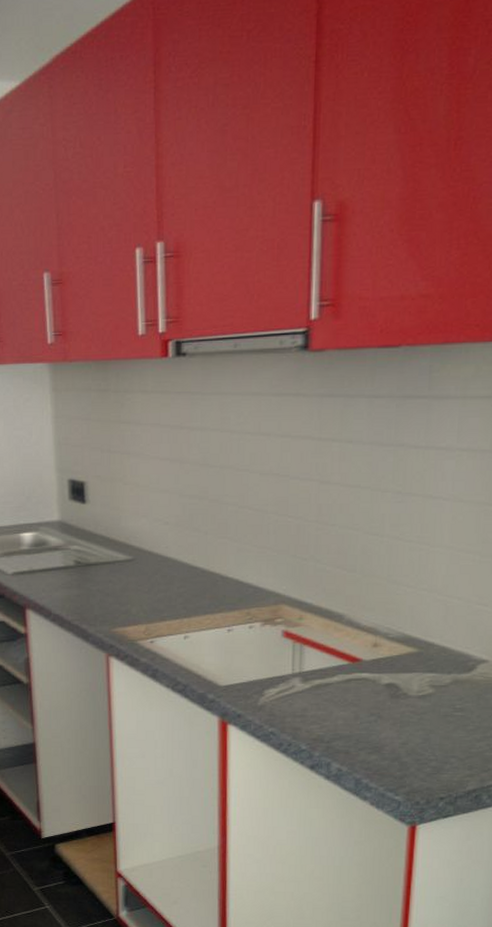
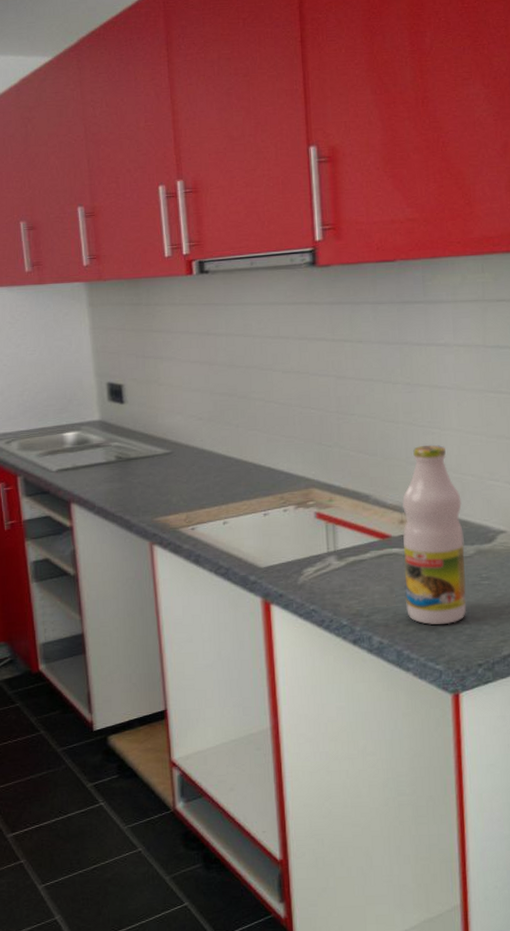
bottle: none [370,562,443,756] -> present [401,444,467,625]

